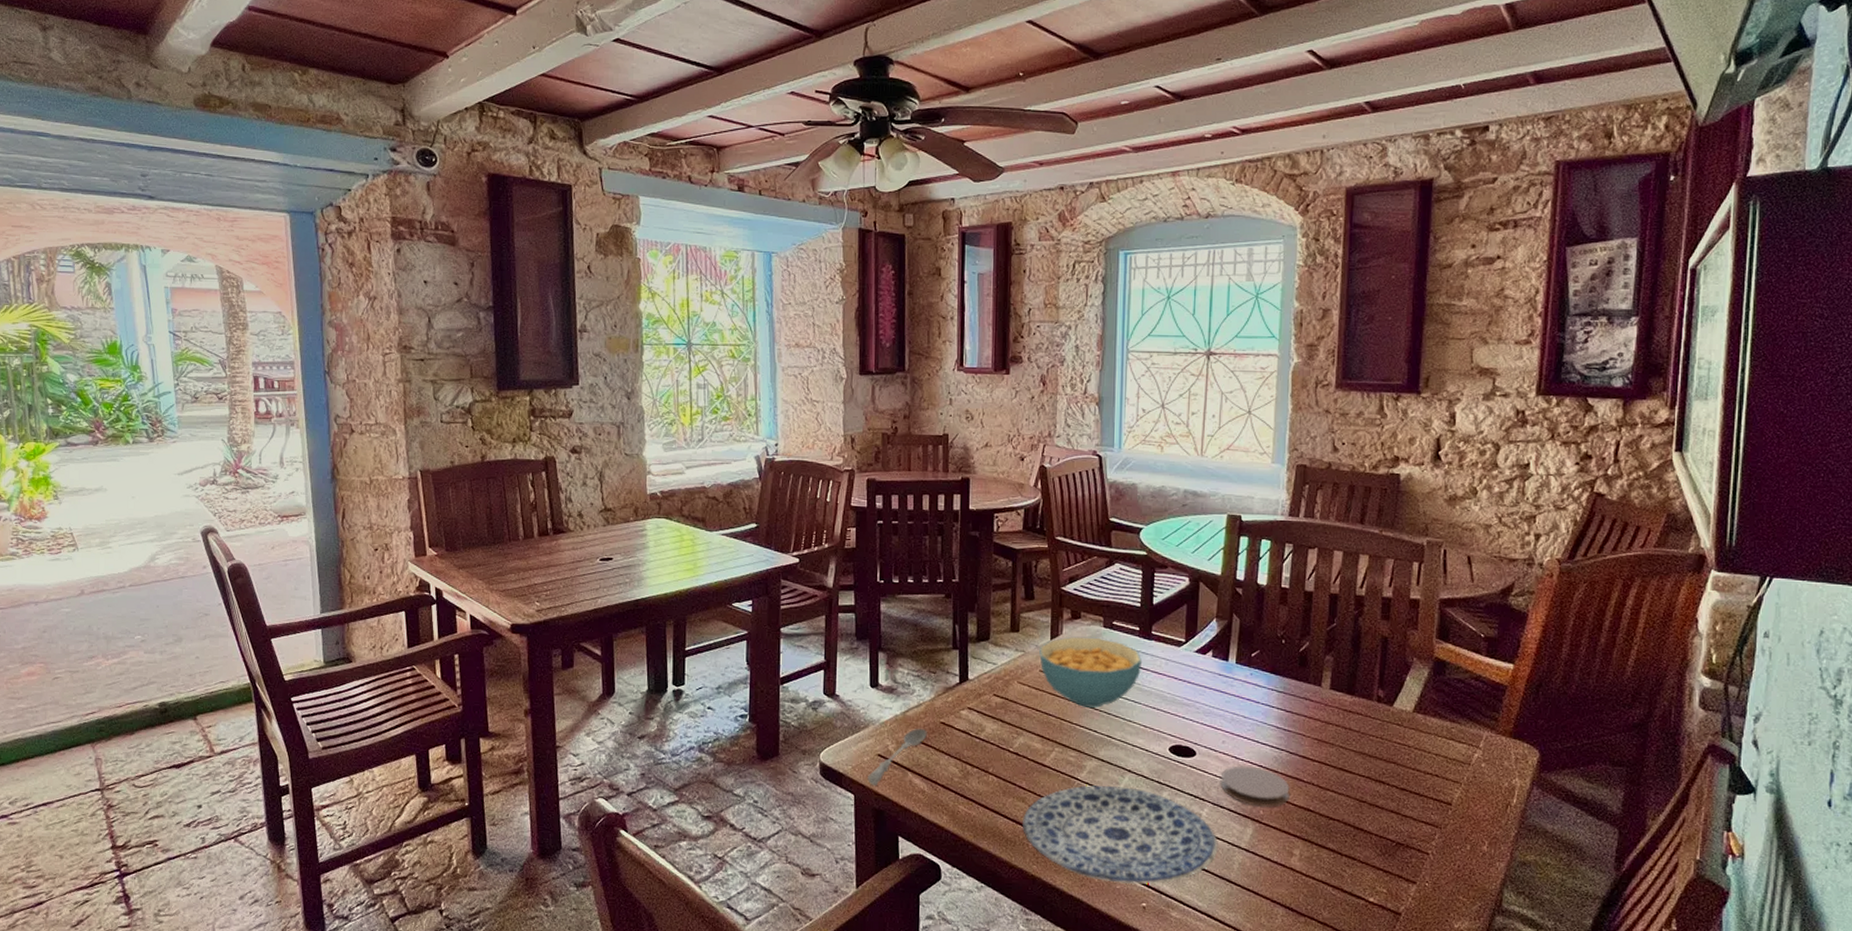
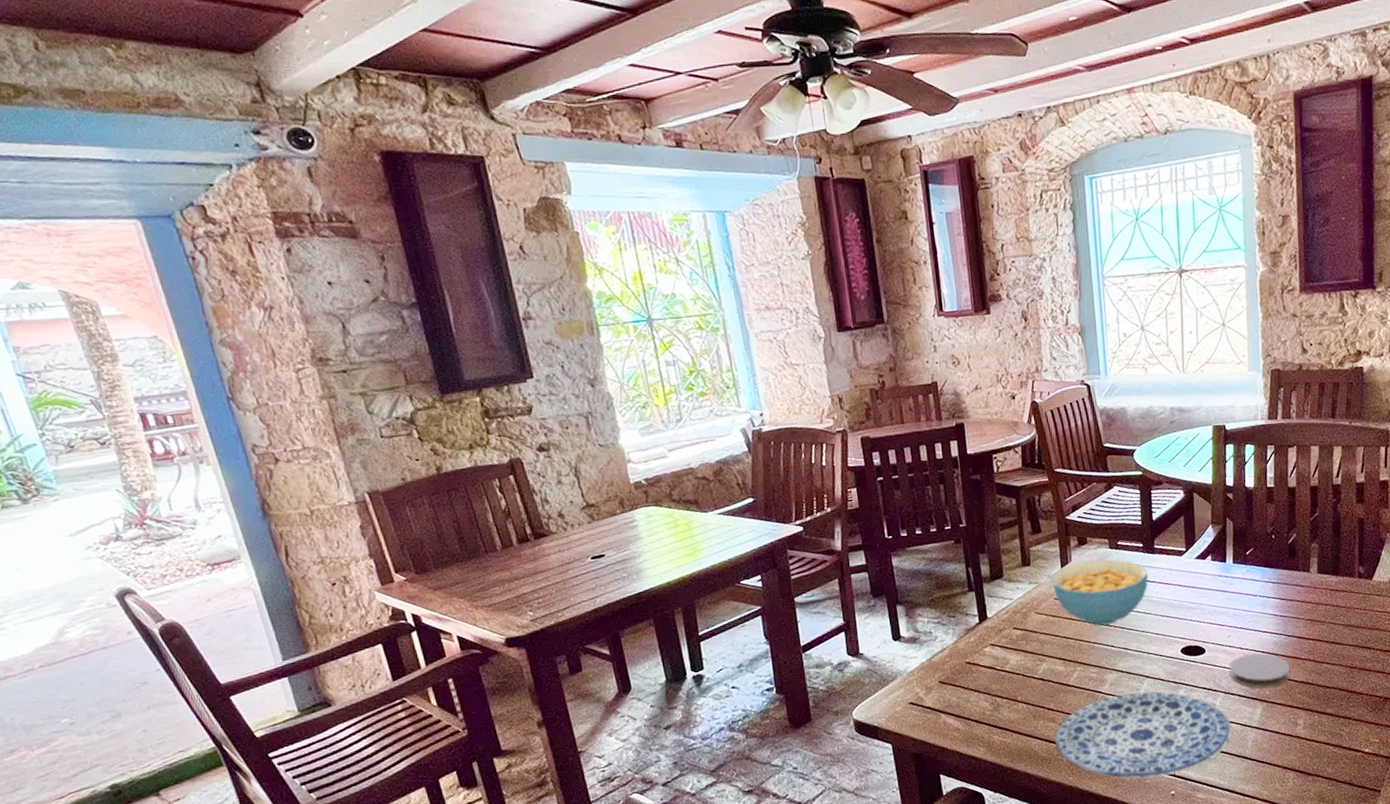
soupspoon: present [866,728,927,786] -> none [901,671,955,733]

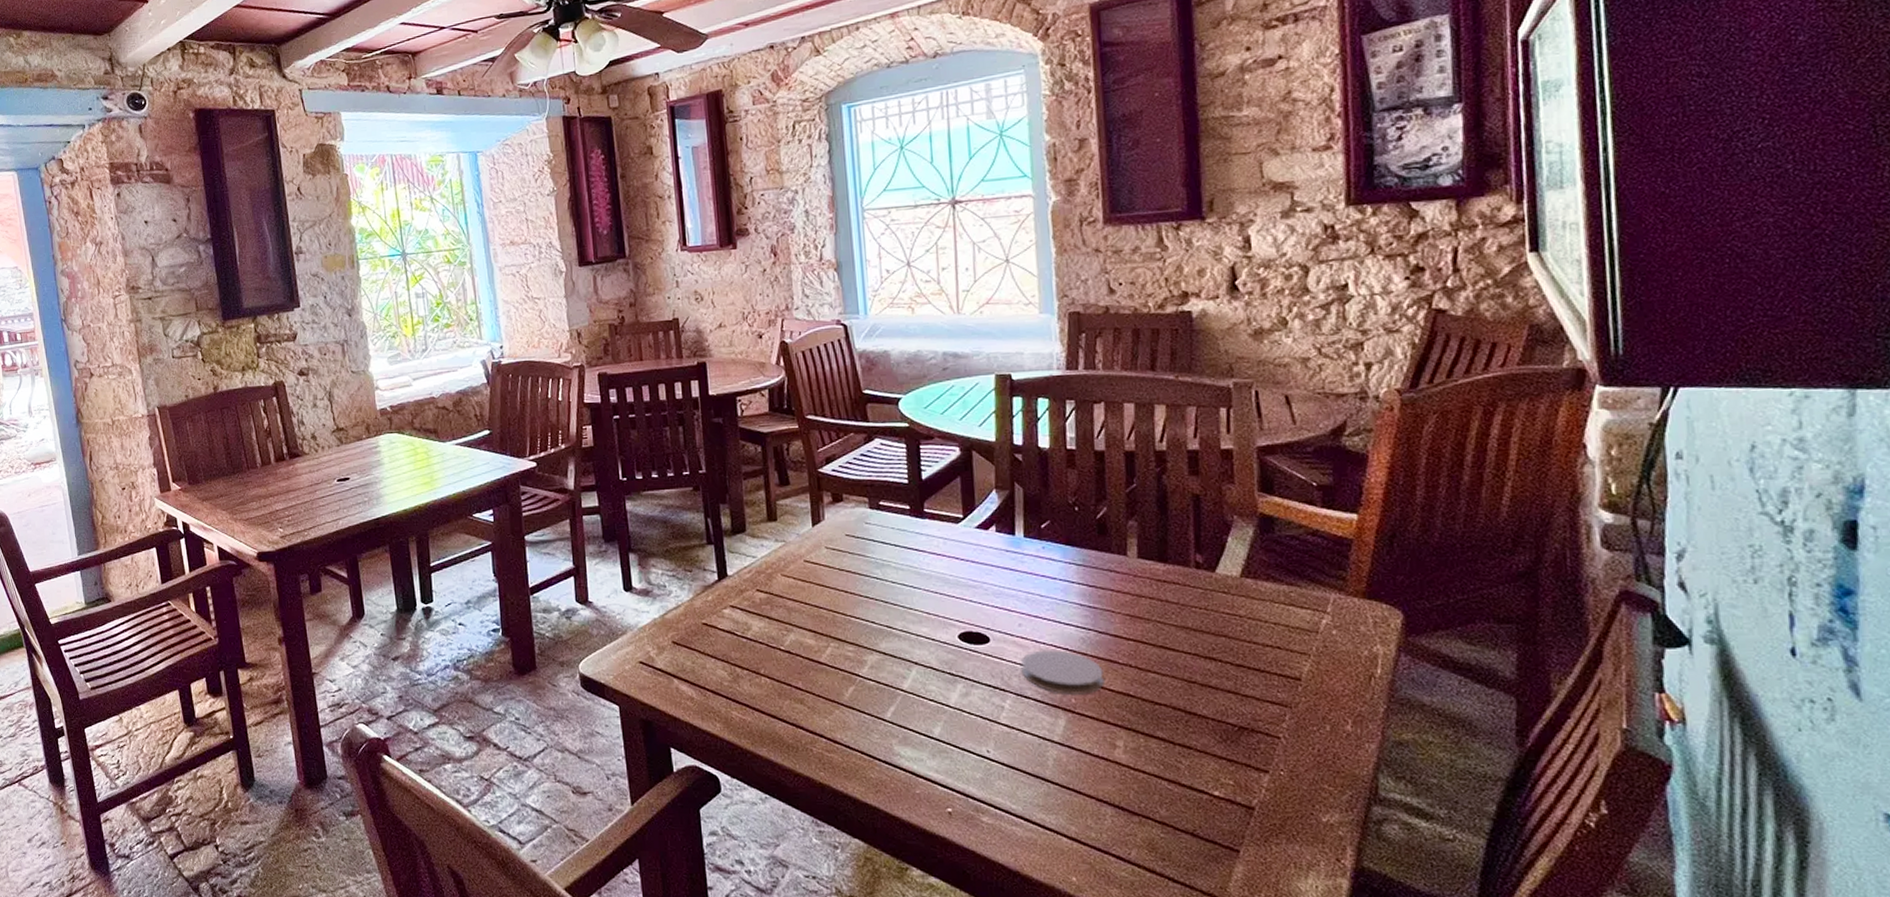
cereal bowl: present [1052,559,1149,626] -> none [801,520,918,597]
plate: present [1055,691,1233,779] -> none [803,681,1028,789]

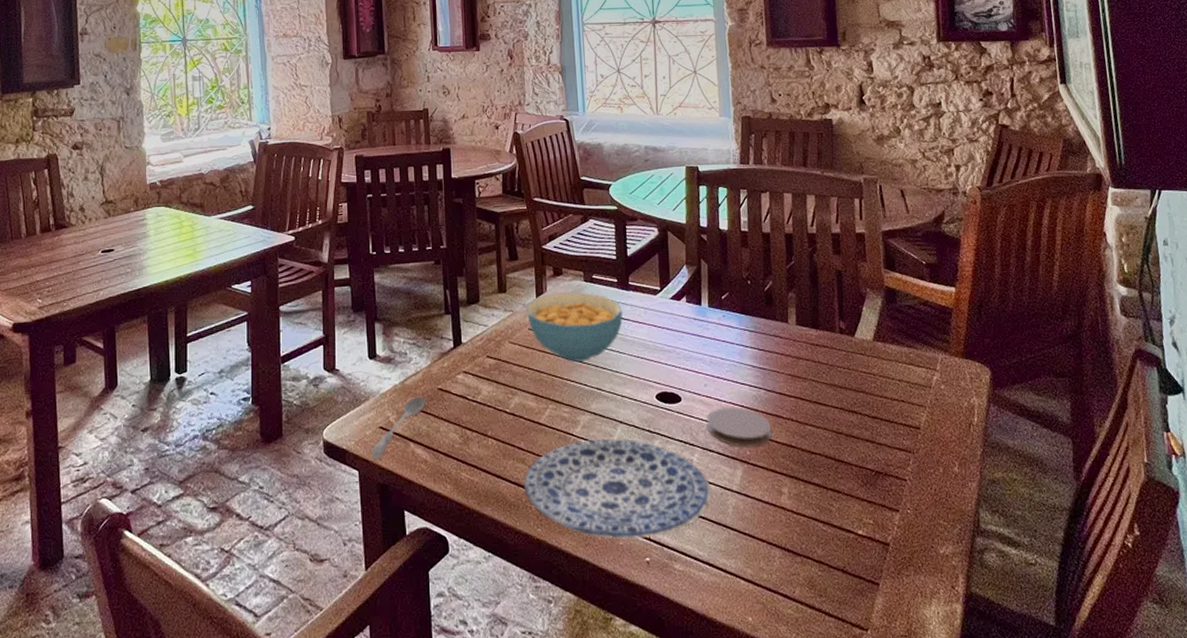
soupspoon: none [630,631,690,696] -> present [370,396,426,461]
cereal bowl: none [801,520,918,597] -> present [527,292,624,362]
plate: none [803,681,1028,789] -> present [524,439,712,540]

